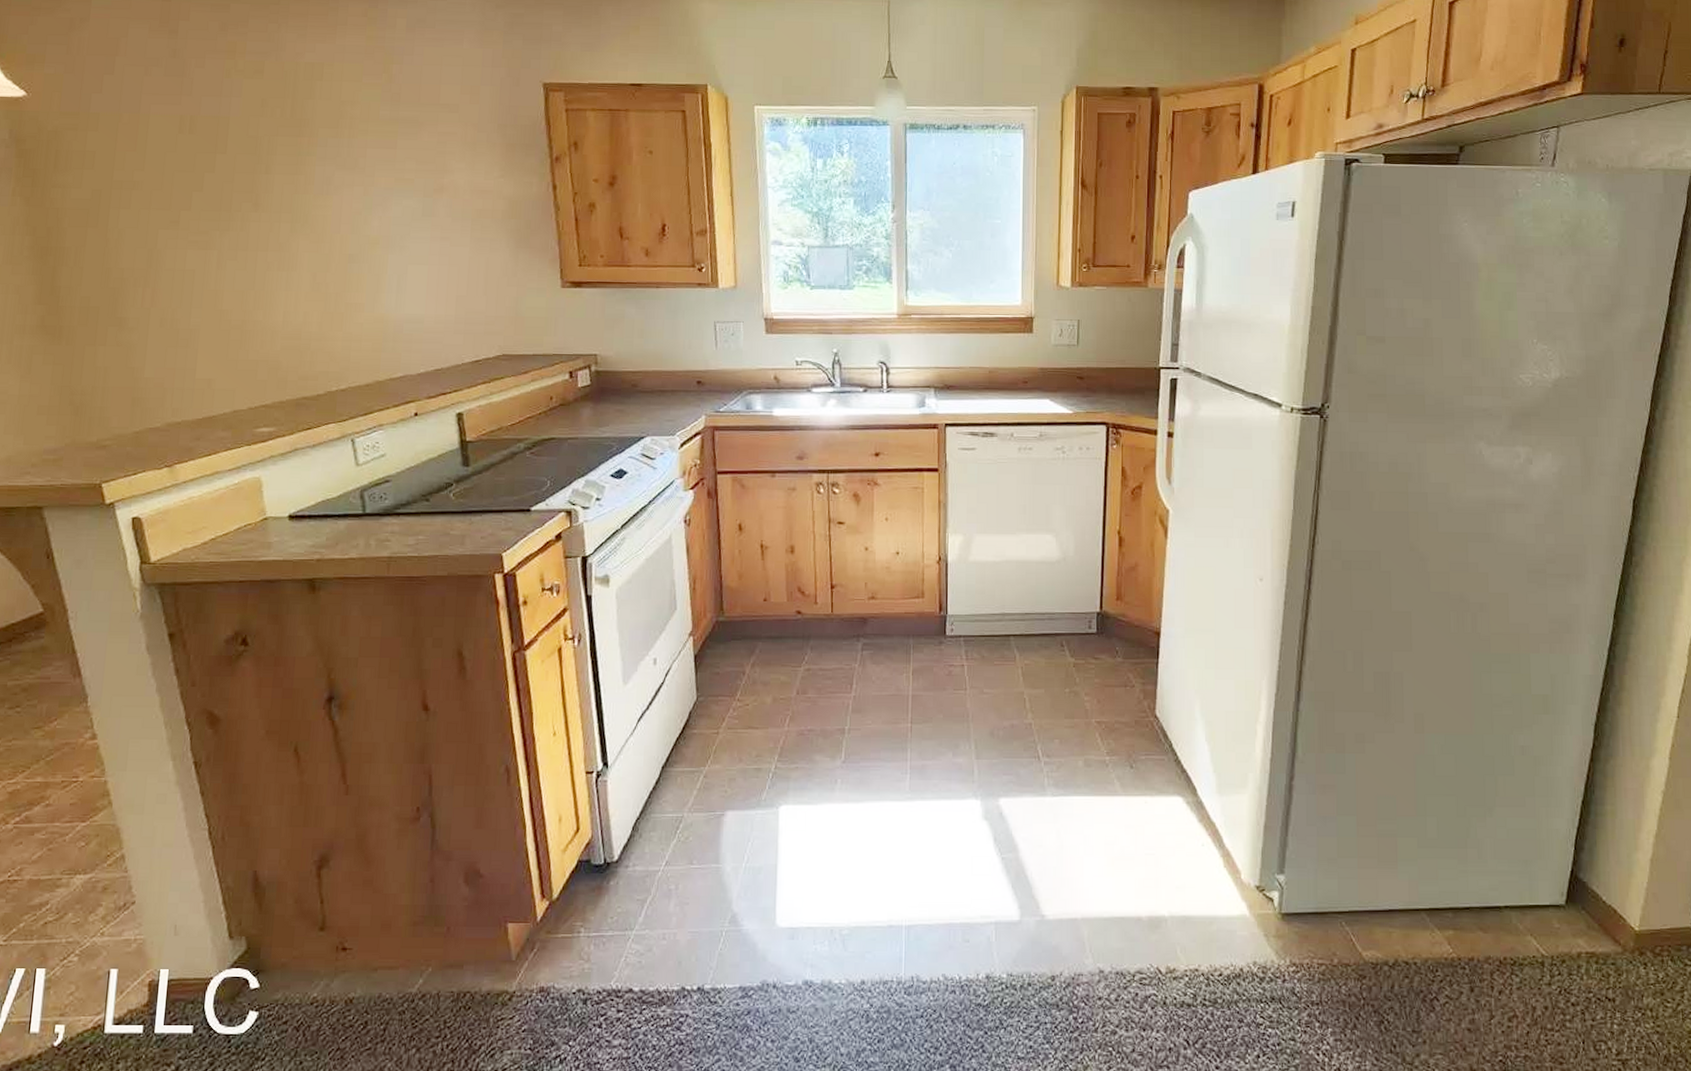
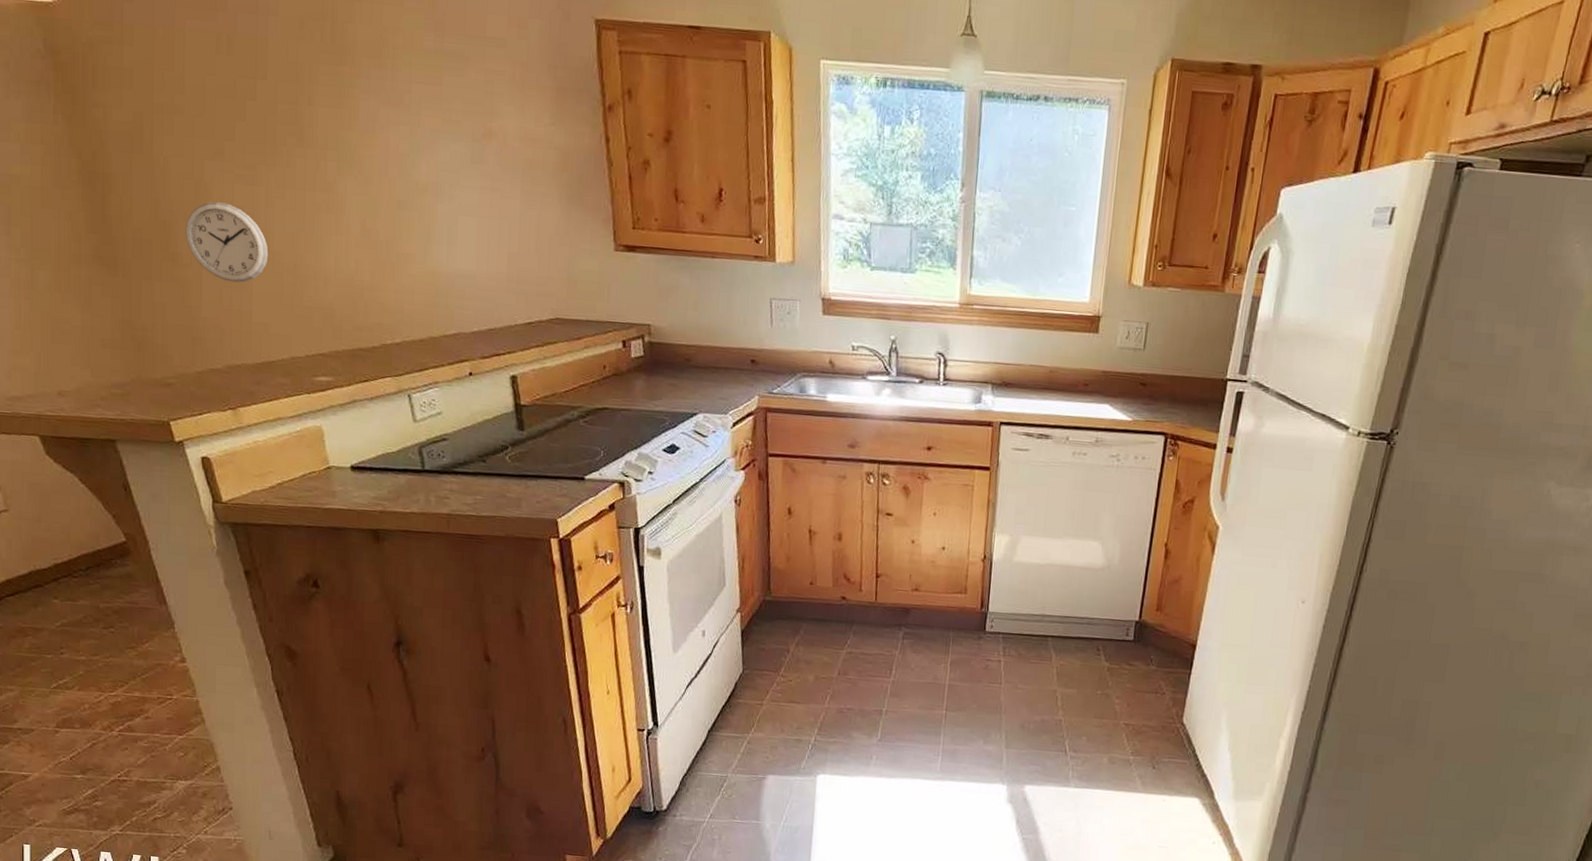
wall clock: none [134,267,217,342] -> present [185,202,269,283]

